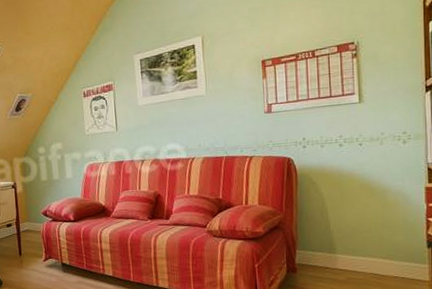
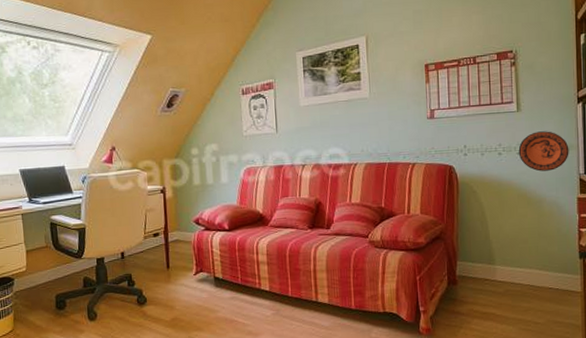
decorative plate: none [360,121,416,162] -> present [518,131,569,172]

